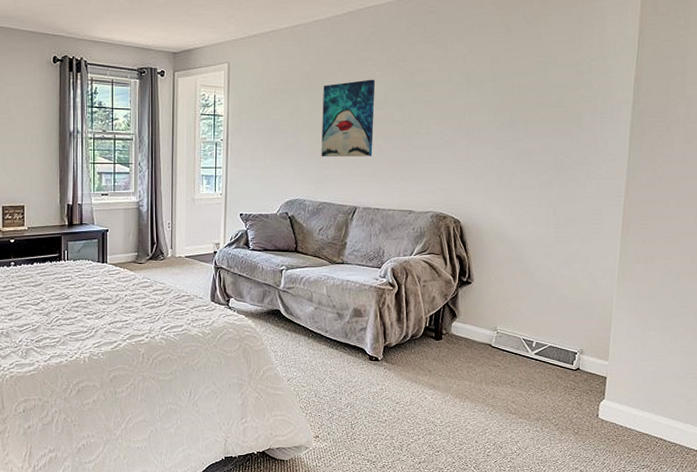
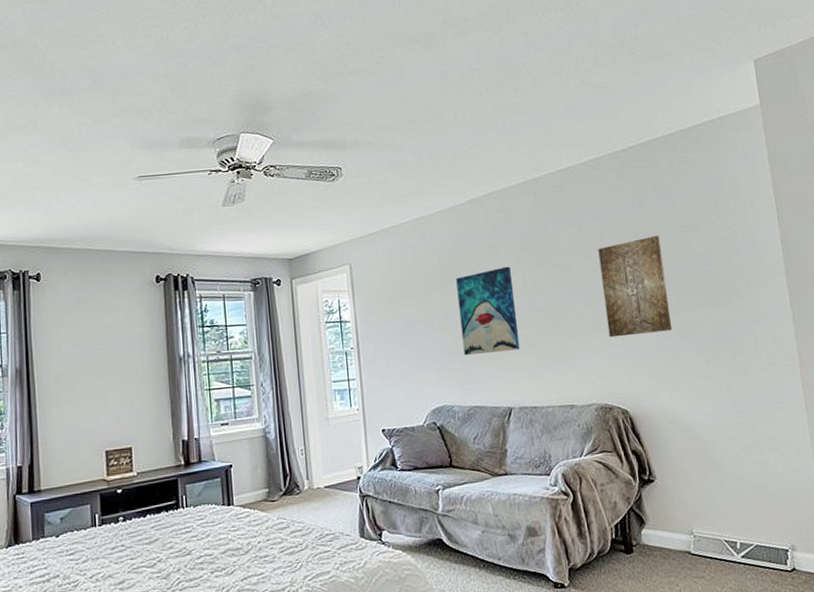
wall art: none [455,63,519,155] -> present [598,235,673,338]

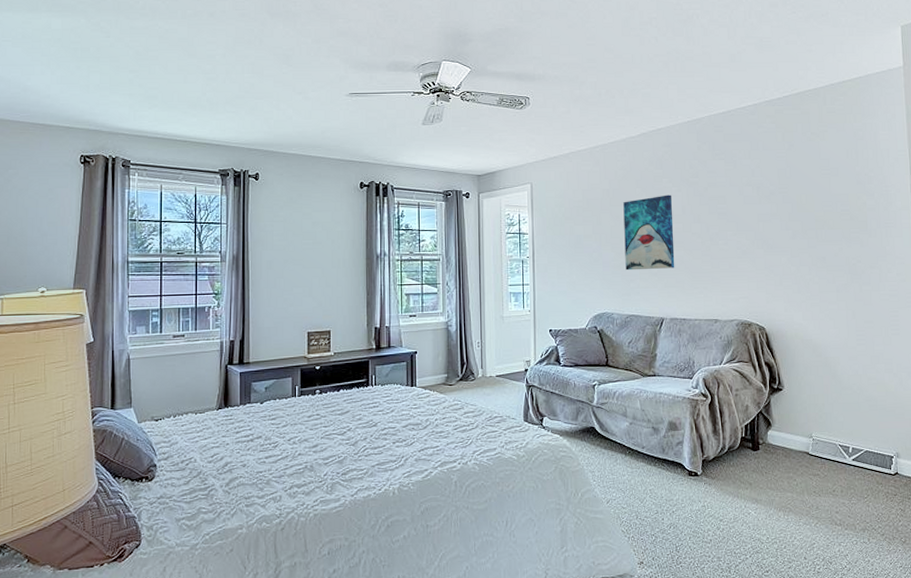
wall art: present [598,235,673,338] -> none [750,176,809,263]

